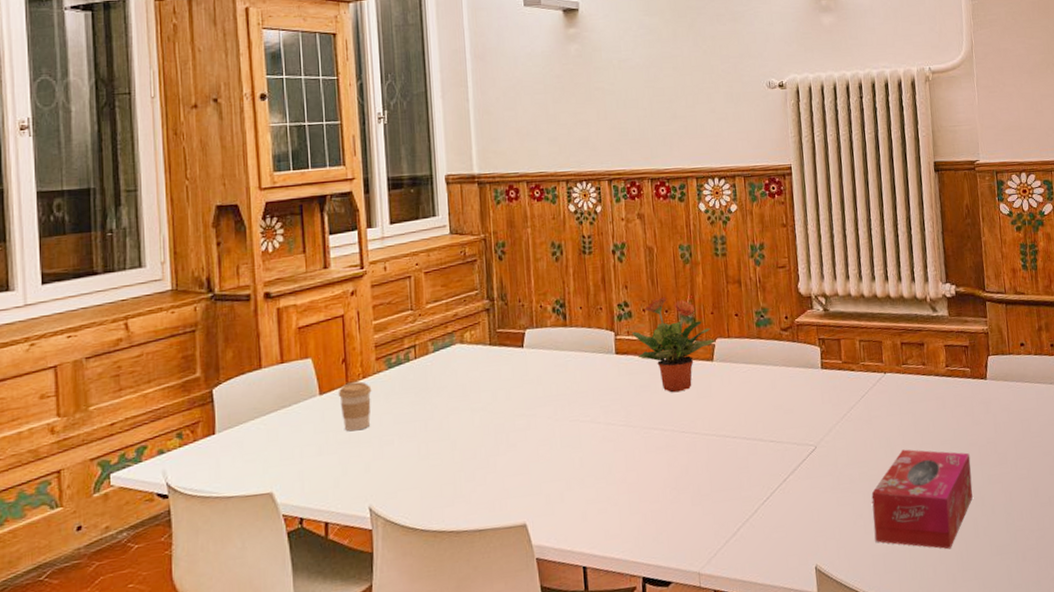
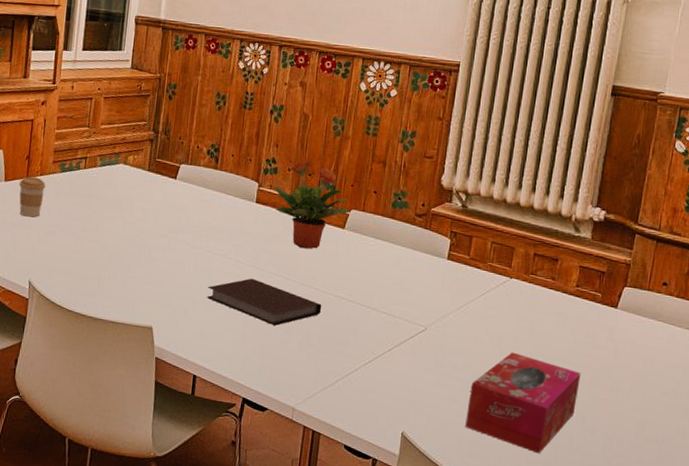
notebook: none [580,438,707,486] -> present [206,278,322,326]

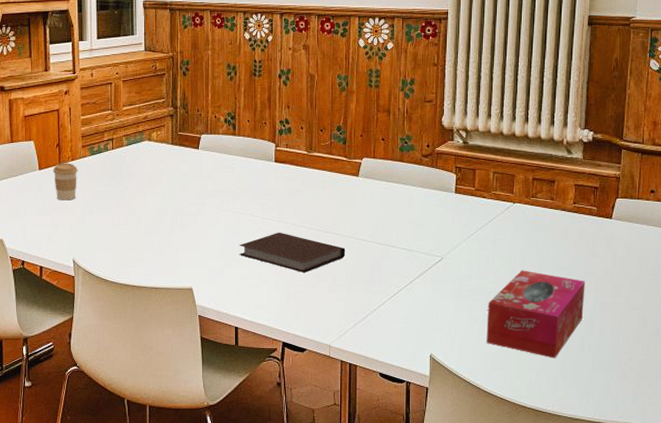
potted plant: present [274,161,350,249] -> none [290,117,361,199]

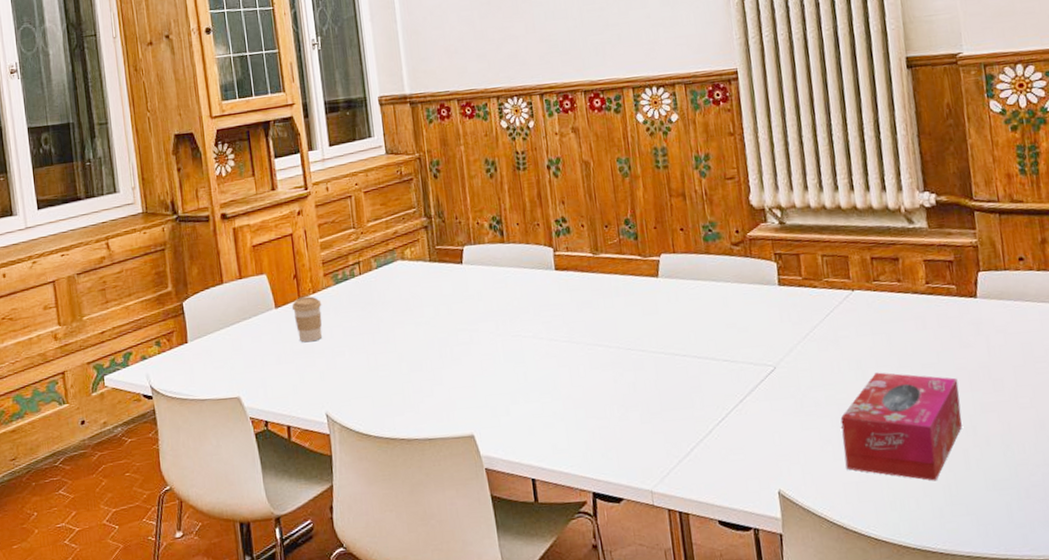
notebook: present [239,232,346,272] -> none [524,354,656,403]

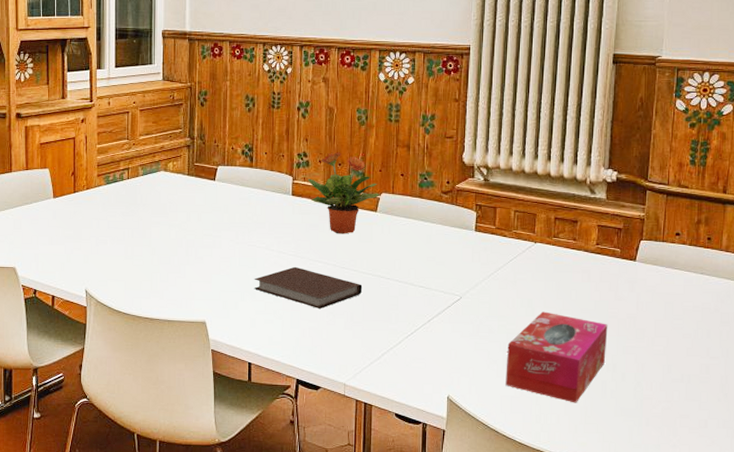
coffee cup: present [291,296,323,343] -> none [67,191,93,230]
notebook: none [524,354,656,403] -> present [254,266,363,309]
potted plant: none [570,211,659,310] -> present [307,151,380,234]

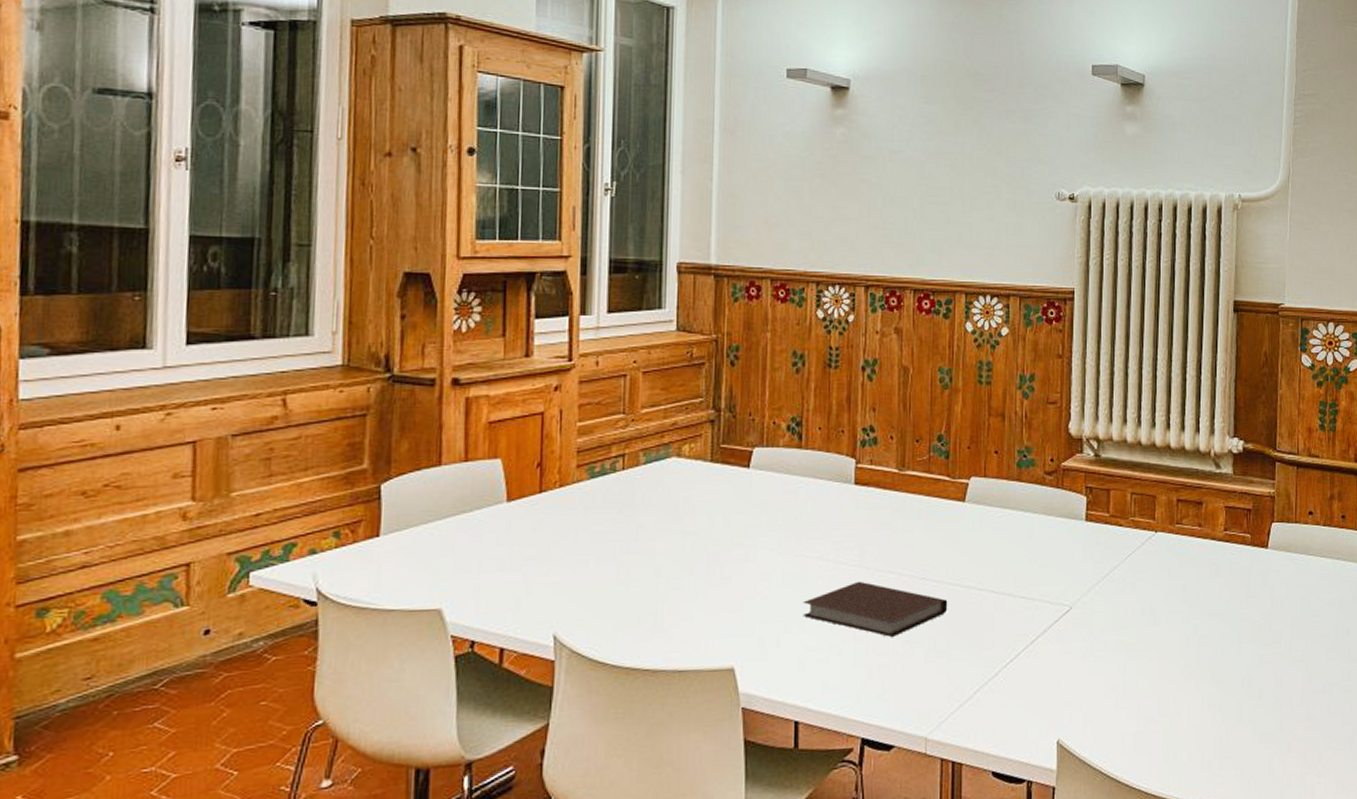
potted plant: present [307,151,380,234] -> none [875,423,969,534]
tissue box: present [505,311,608,403] -> none [1126,618,1241,733]

